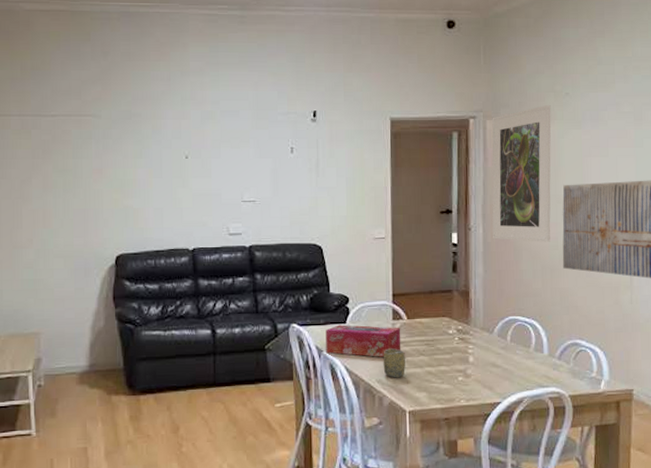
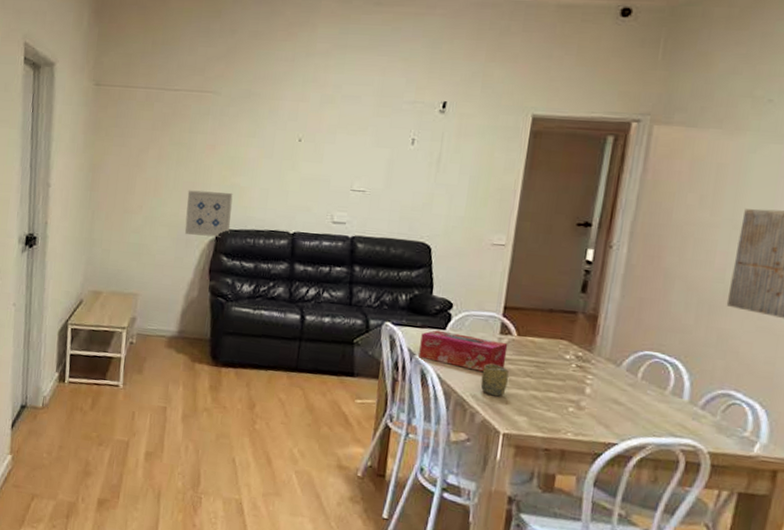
wall art: none [80,215,129,264] -> present [184,190,233,237]
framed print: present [491,105,551,242] -> none [639,112,745,273]

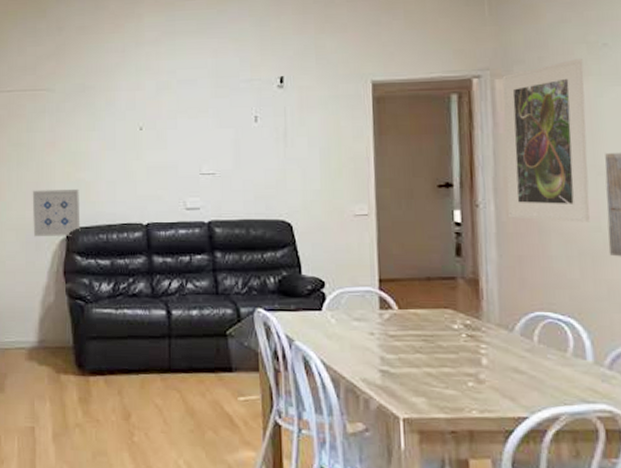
tissue box: present [419,330,508,372] -> none [297,312,392,352]
cup: present [480,363,509,397] -> none [368,342,398,378]
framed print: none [639,112,745,273] -> present [502,59,590,223]

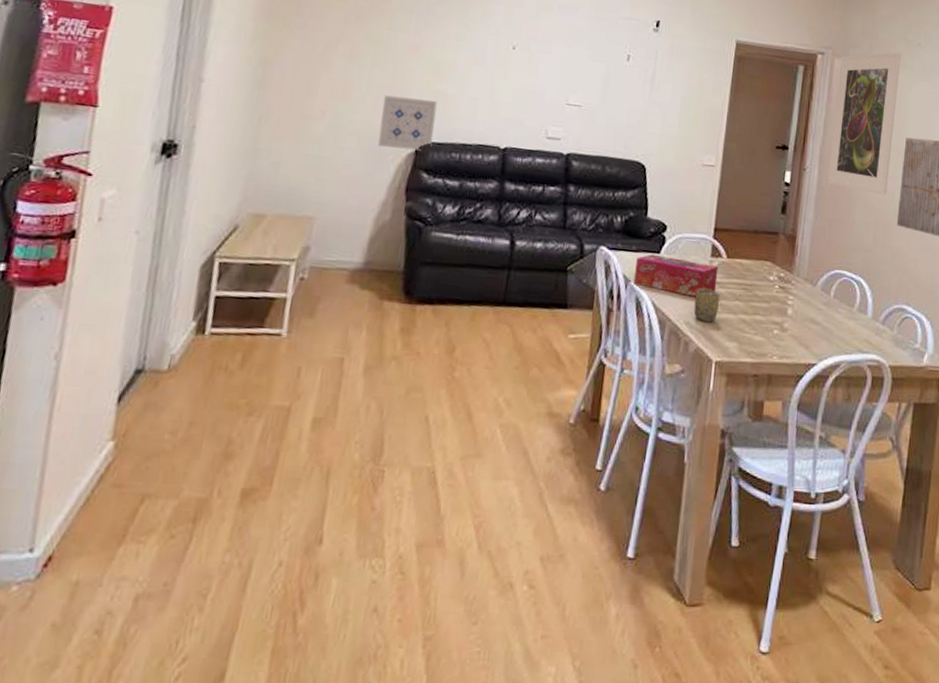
tissue box: none [297,312,392,352] -> present [634,254,719,297]
cup: none [368,342,398,378] -> present [693,288,720,323]

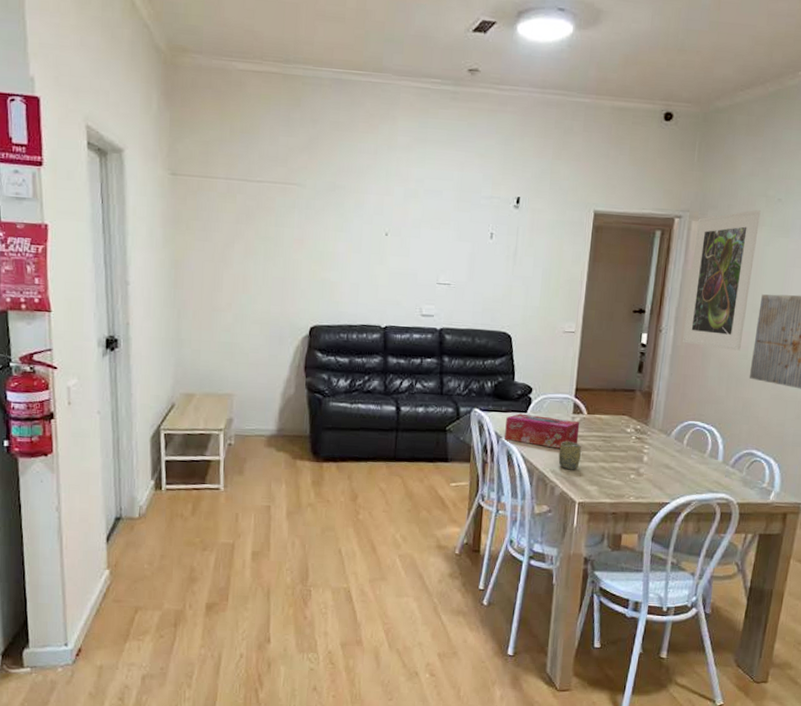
wall art: present [377,95,438,151] -> none [277,286,324,333]

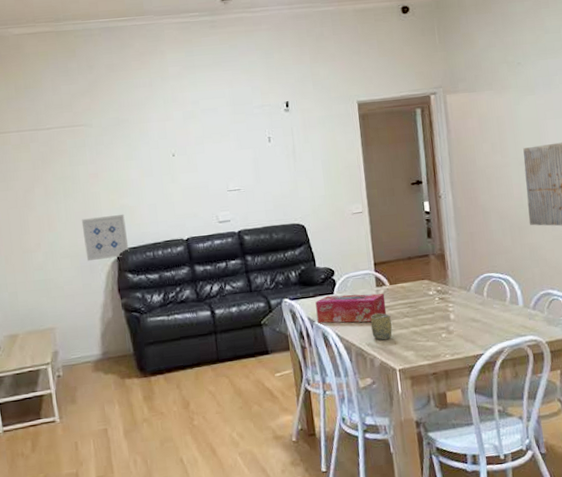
wall art: none [277,286,324,333] -> present [81,214,129,262]
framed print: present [683,210,761,351] -> none [451,75,516,204]

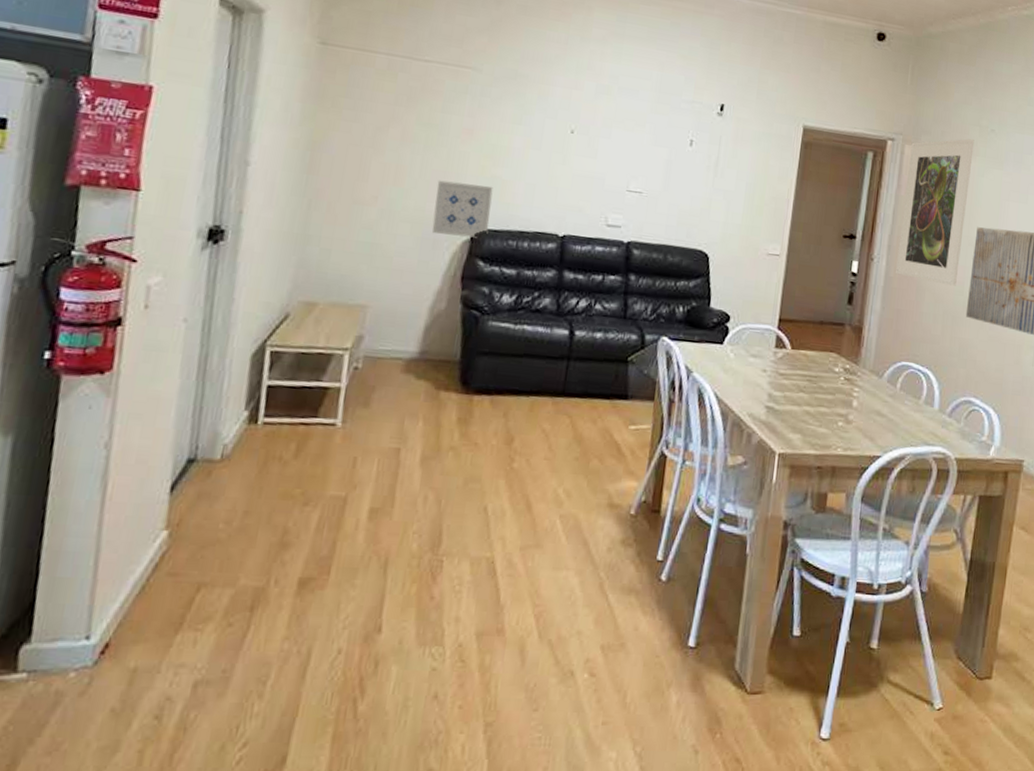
tissue box: present [315,293,387,323] -> none [696,344,783,388]
cup: present [370,313,392,341] -> none [757,379,784,414]
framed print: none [451,75,516,204] -> present [896,138,975,286]

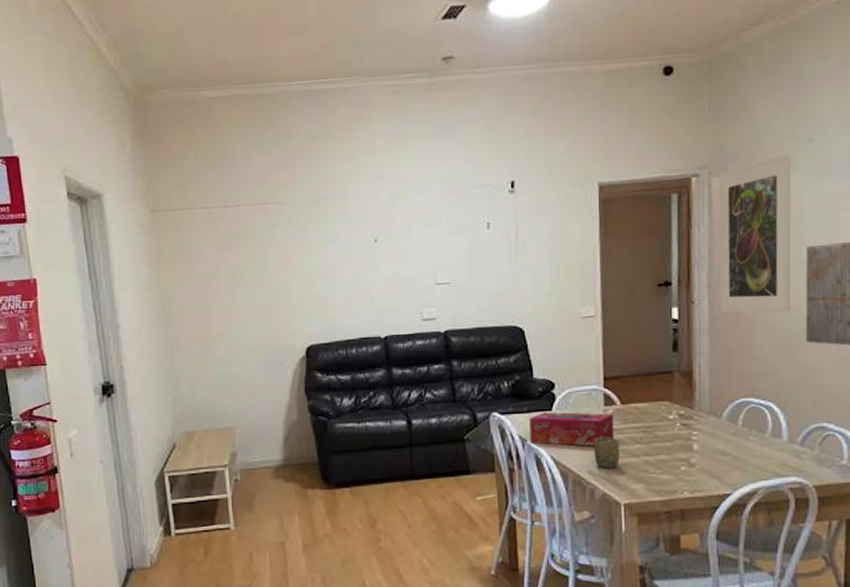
wall art: present [431,180,493,238] -> none [269,305,320,357]
tissue box: none [696,344,783,388] -> present [529,412,615,446]
cup: none [757,379,784,414] -> present [594,436,620,469]

